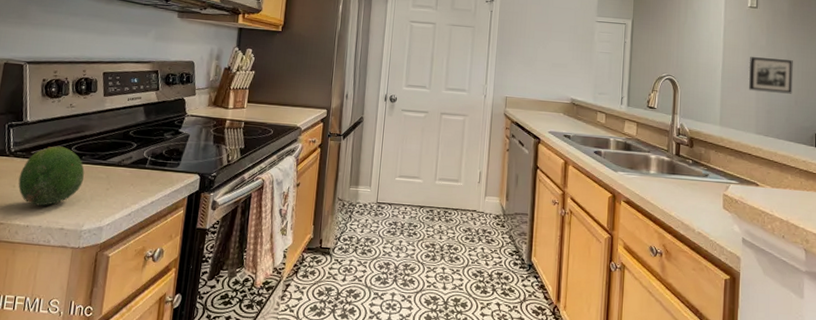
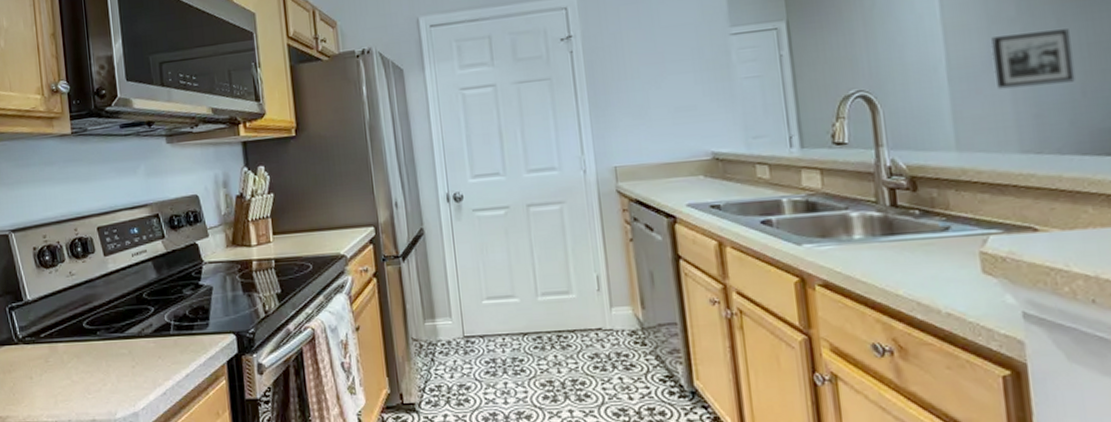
fruit: present [18,146,85,206] -> none [34,324,104,397]

